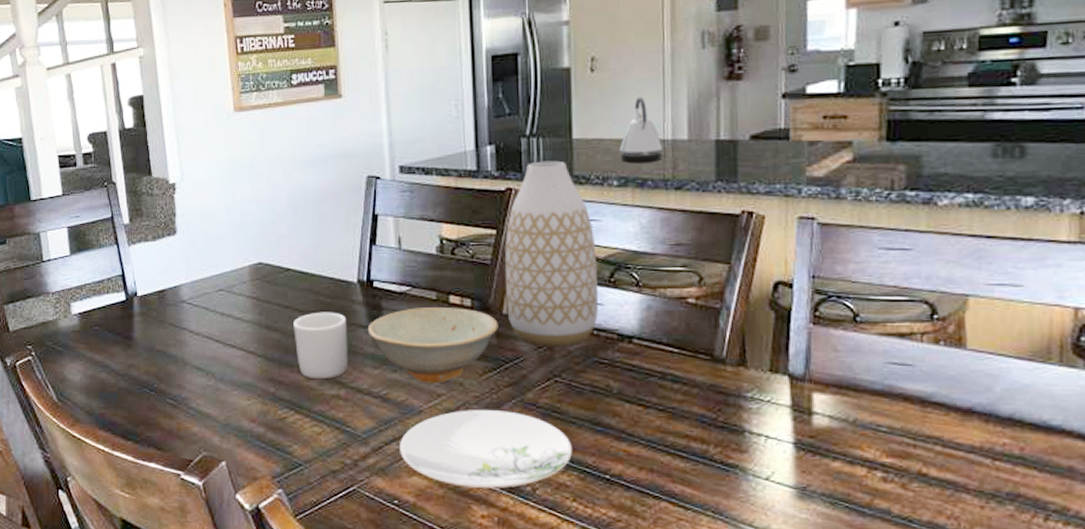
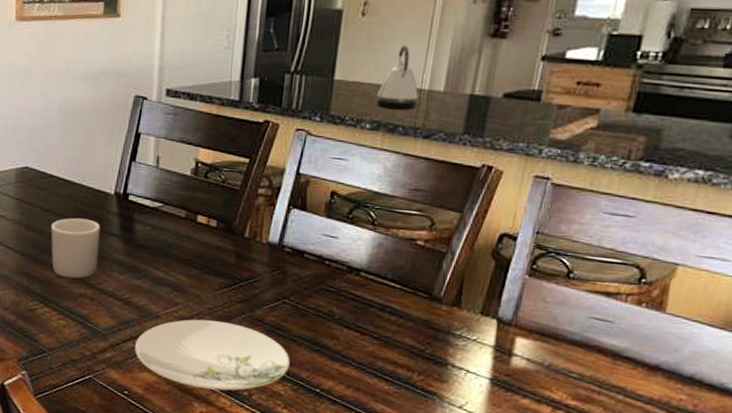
dish: present [367,308,499,383] -> none [118,223,239,293]
vase: present [505,160,598,347] -> none [248,98,341,273]

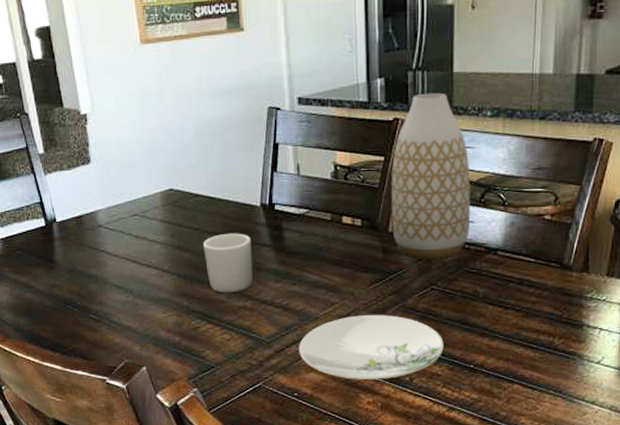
vase: none [248,98,341,273] -> present [392,93,470,259]
kettle: present [376,45,420,111] -> none [493,33,532,96]

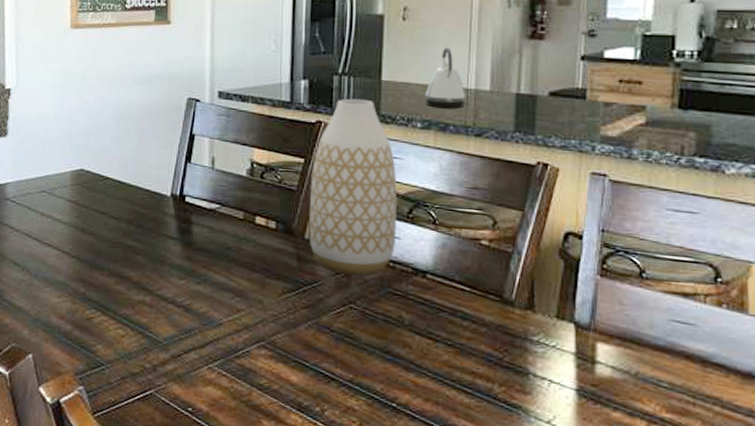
mug: present [203,233,254,294] -> none [107,220,158,285]
plate: present [299,315,444,380] -> none [197,327,362,406]
kettle: none [493,33,532,96] -> present [424,47,467,109]

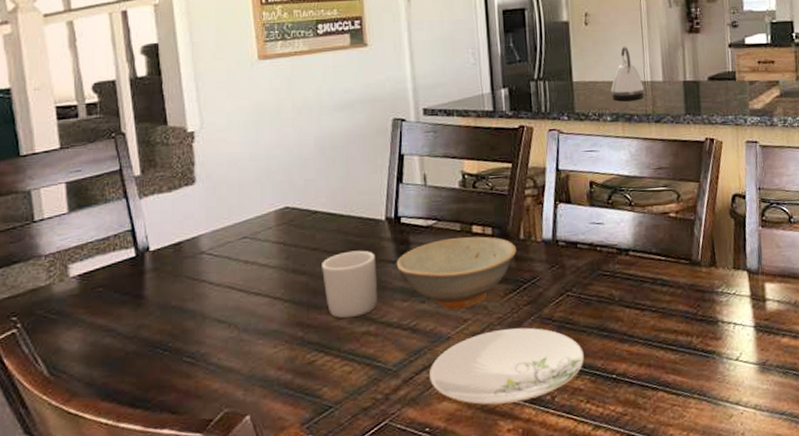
mug: none [107,220,158,285] -> present [322,250,378,319]
dish: none [176,225,300,299] -> present [396,236,517,310]
plate: none [197,327,362,406] -> present [430,327,584,405]
vase: present [309,98,397,276] -> none [520,100,600,266]

